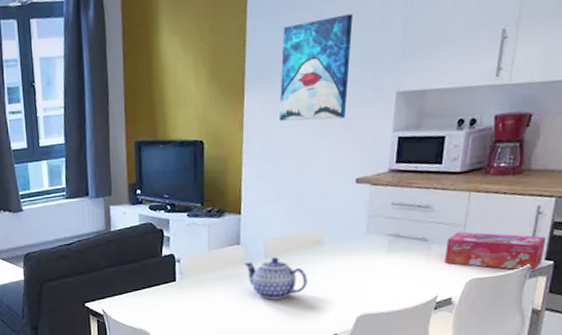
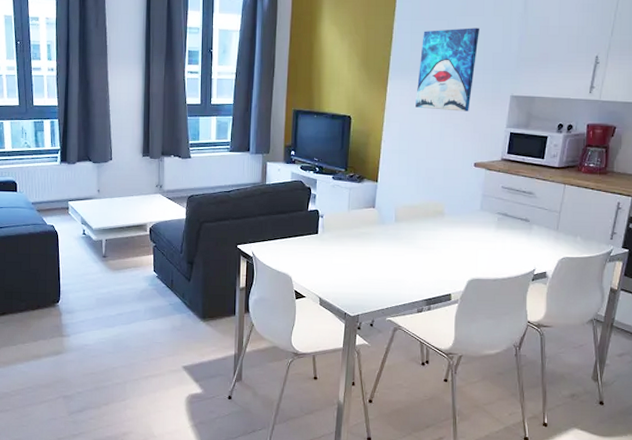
teapot: present [244,257,307,300] -> none [377,222,429,259]
tissue box: present [444,231,546,271] -> none [542,217,624,256]

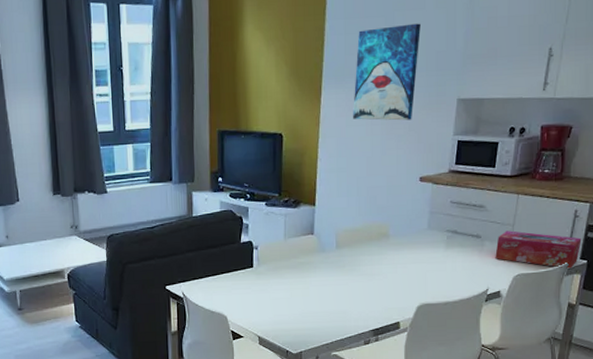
tissue box: none [542,217,624,256] -> present [495,230,582,269]

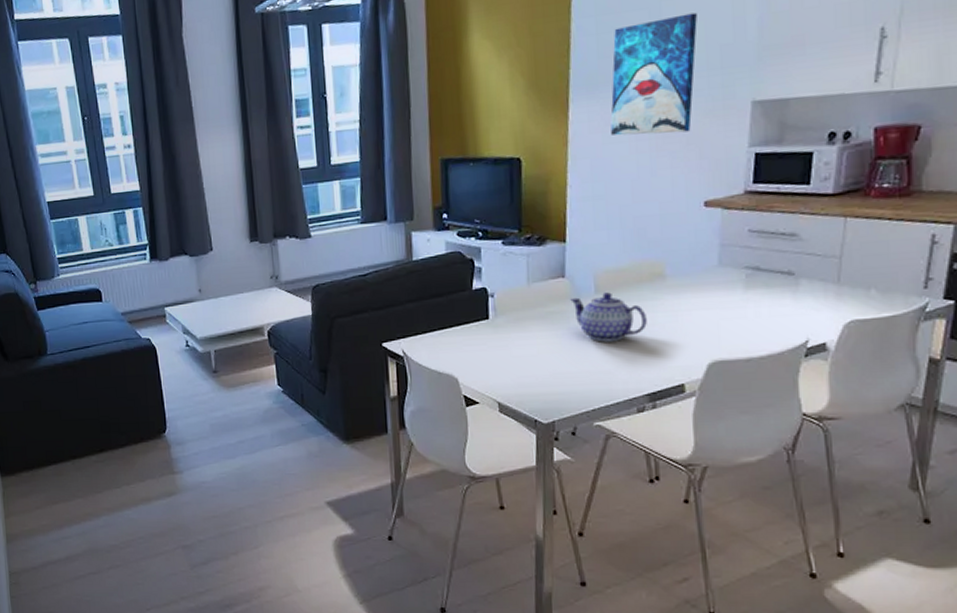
teapot: none [317,248,374,288] -> present [570,292,647,342]
tissue box: present [495,230,582,269] -> none [816,264,945,312]

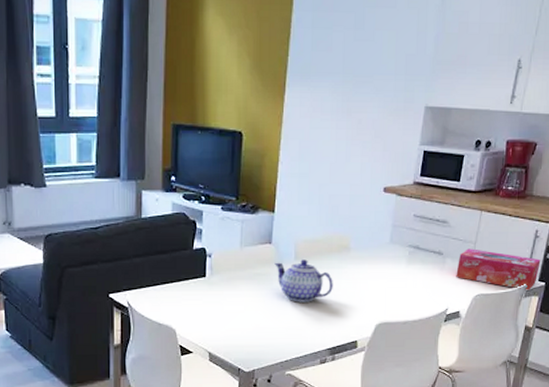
wall art: present [610,12,697,136] -> none [318,22,391,126]
tissue box: none [816,264,945,312] -> present [456,248,541,290]

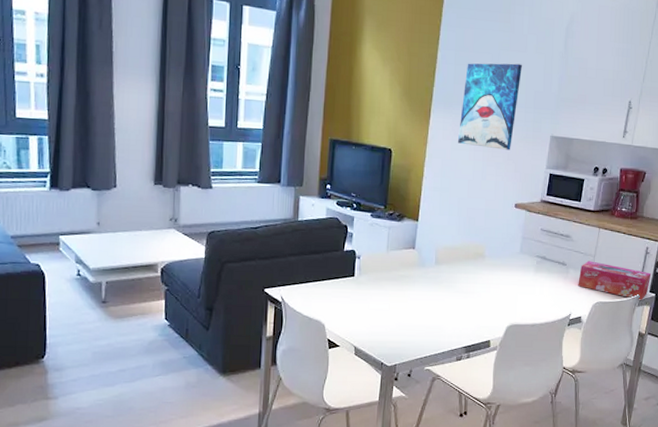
teapot: present [275,259,333,303] -> none [417,264,469,304]
wall art: none [318,22,391,126] -> present [458,63,522,150]

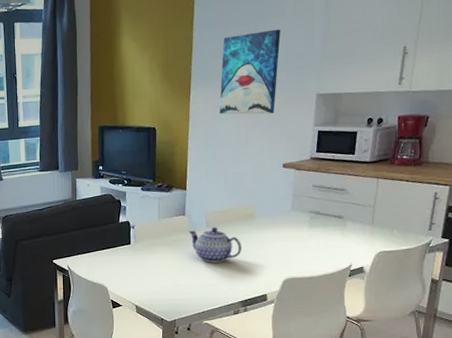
teapot: none [417,264,469,304] -> present [188,227,242,263]
tissue box: present [578,261,651,300] -> none [357,211,443,247]

